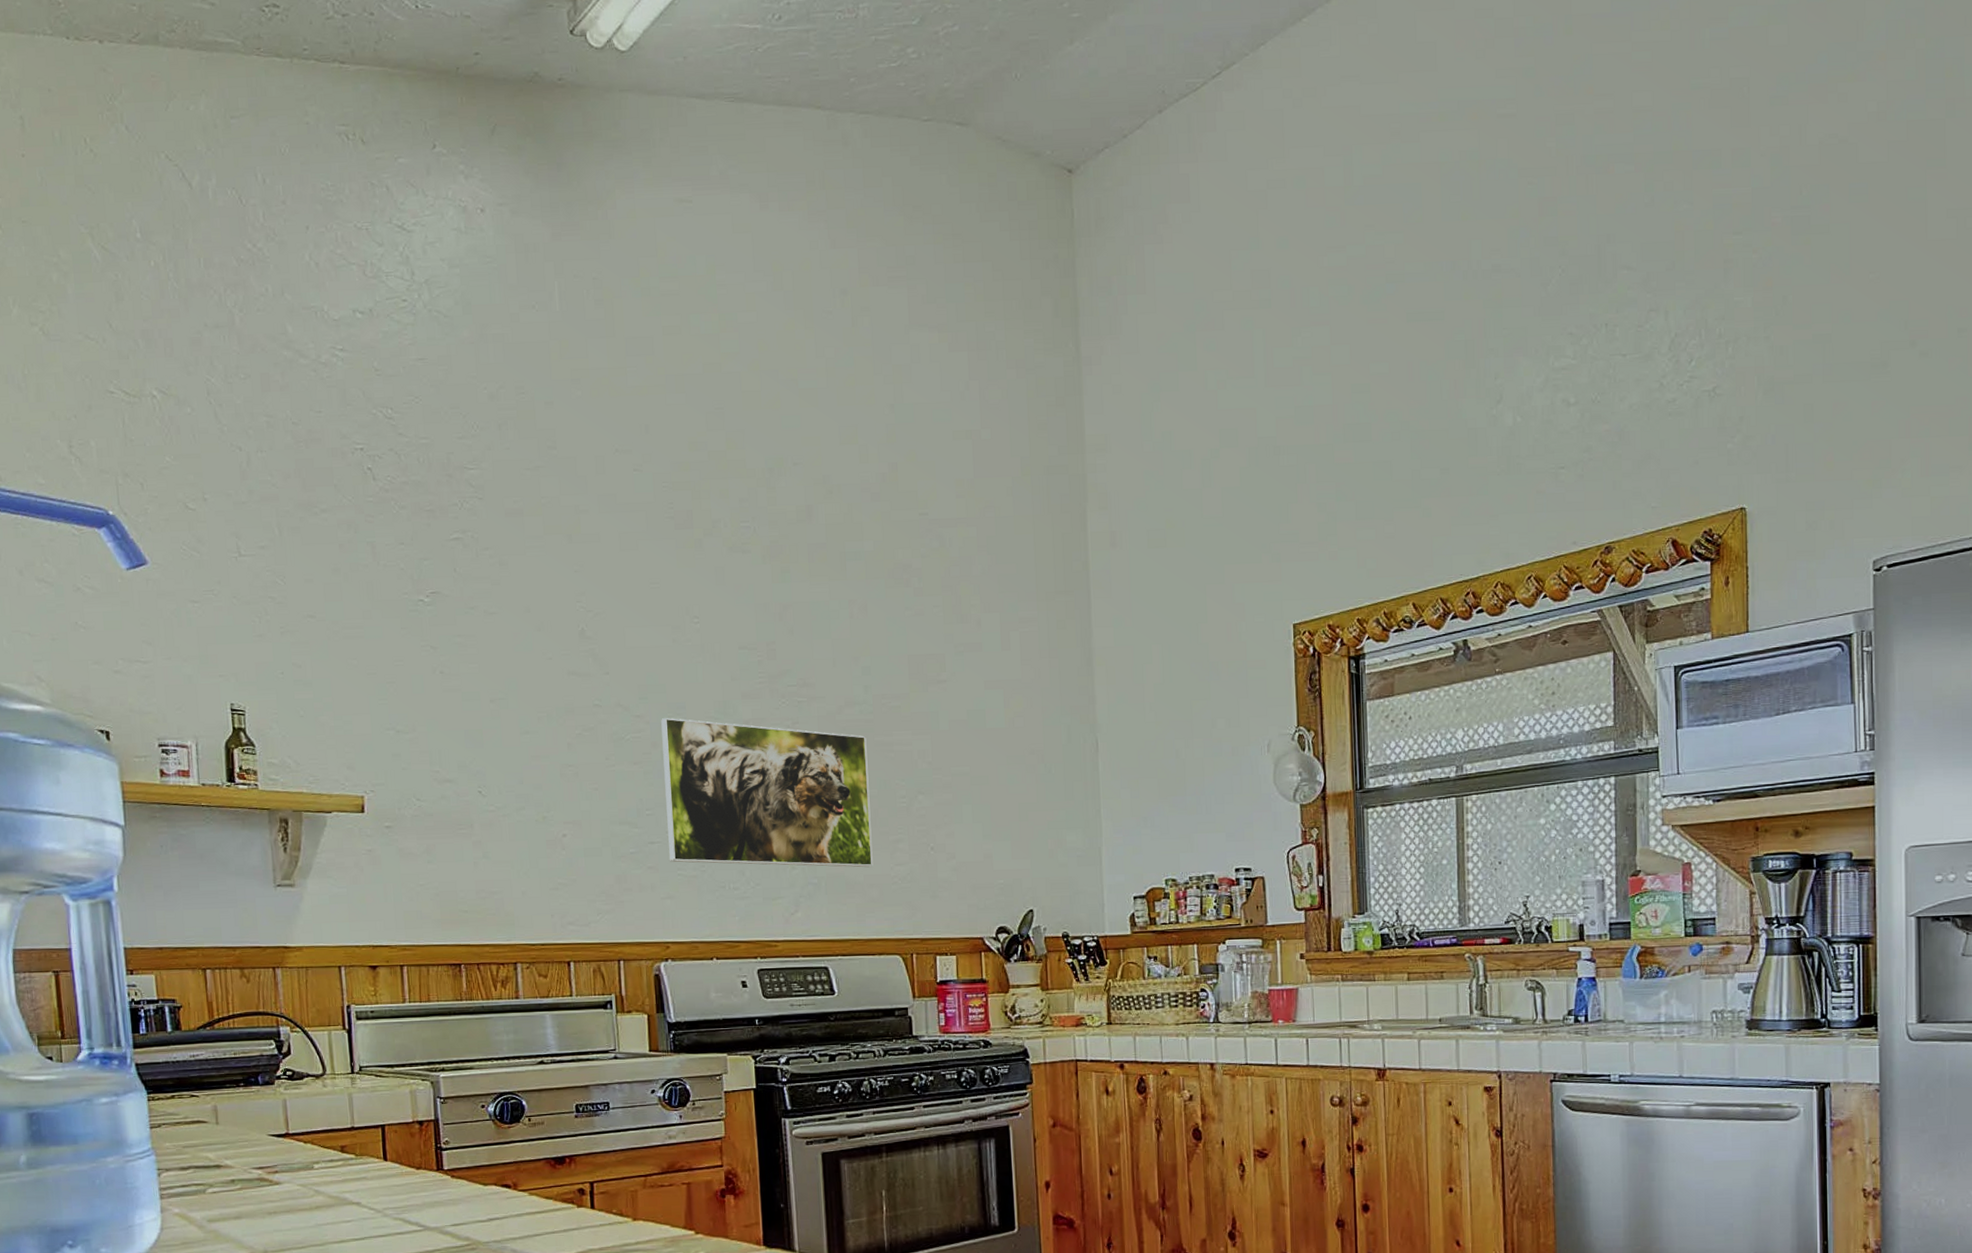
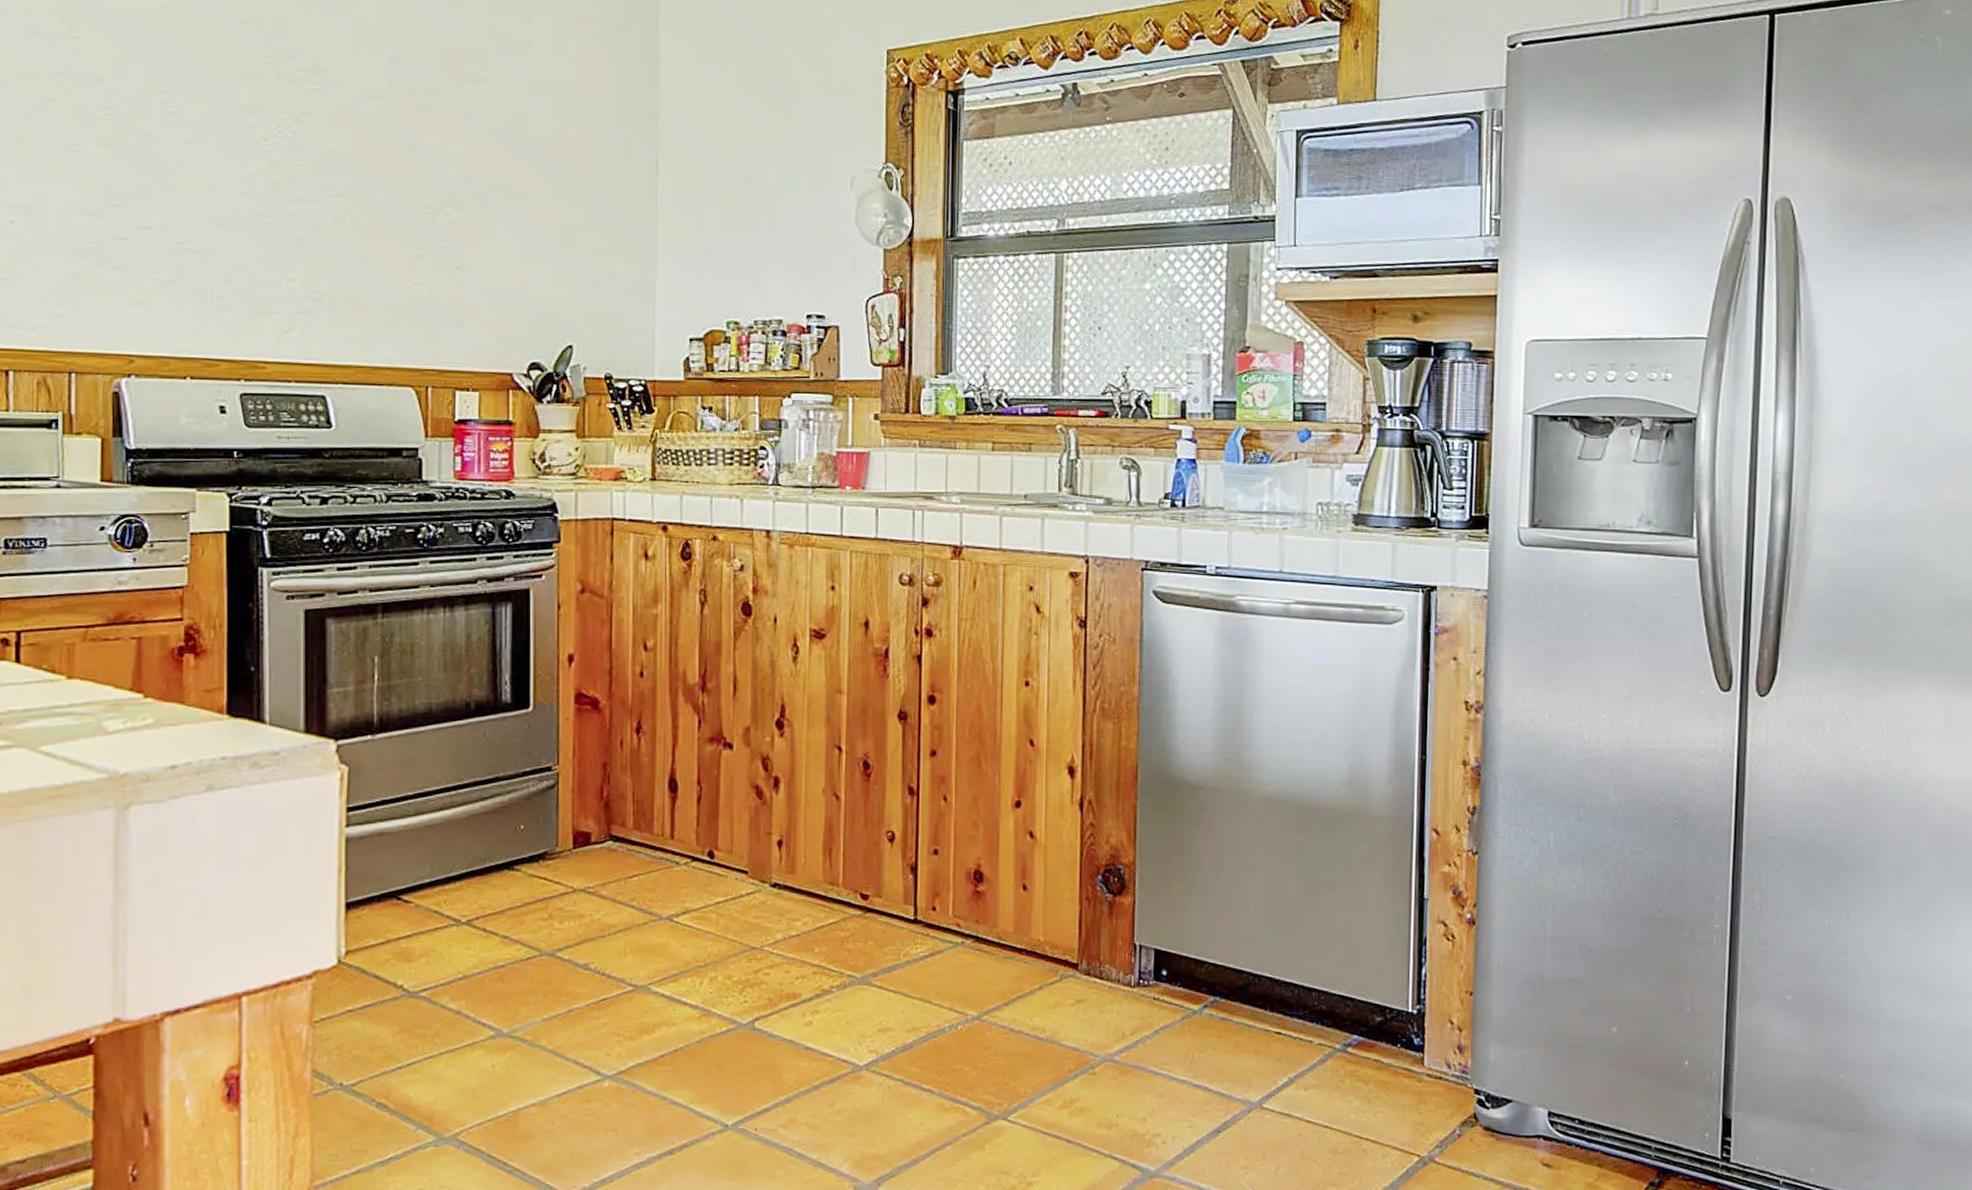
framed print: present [661,717,873,868] -> none [140,94,388,285]

